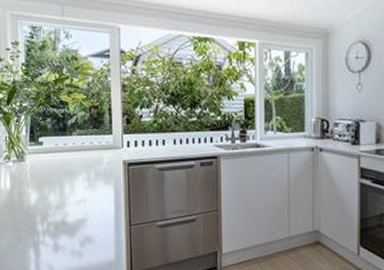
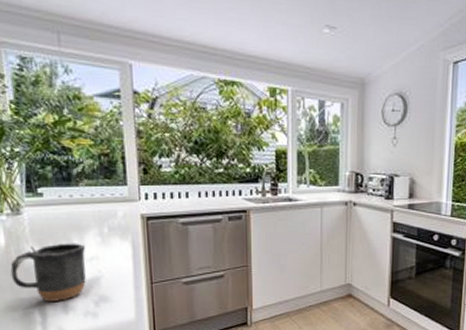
mug: none [13,187,75,242] -> present [10,243,86,303]

